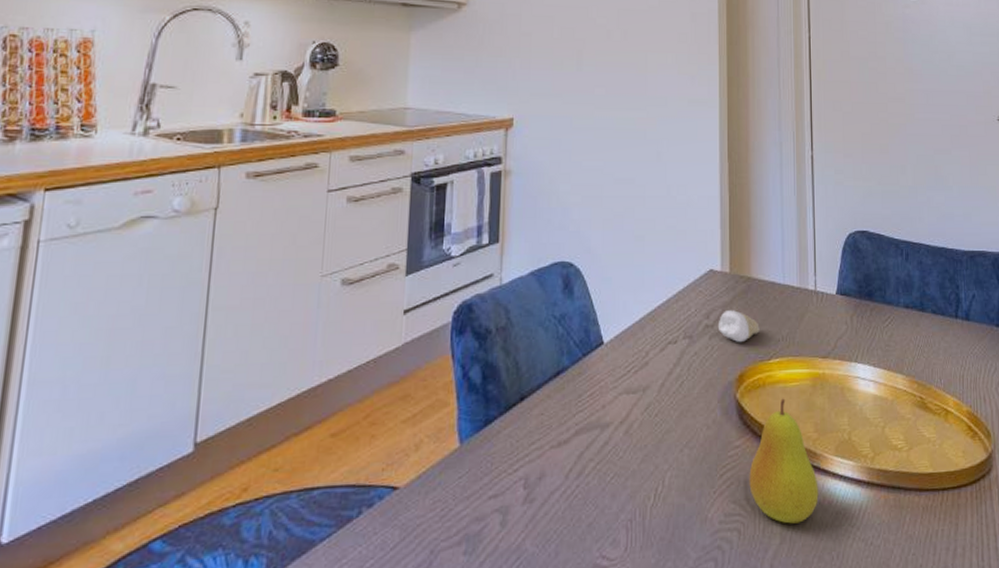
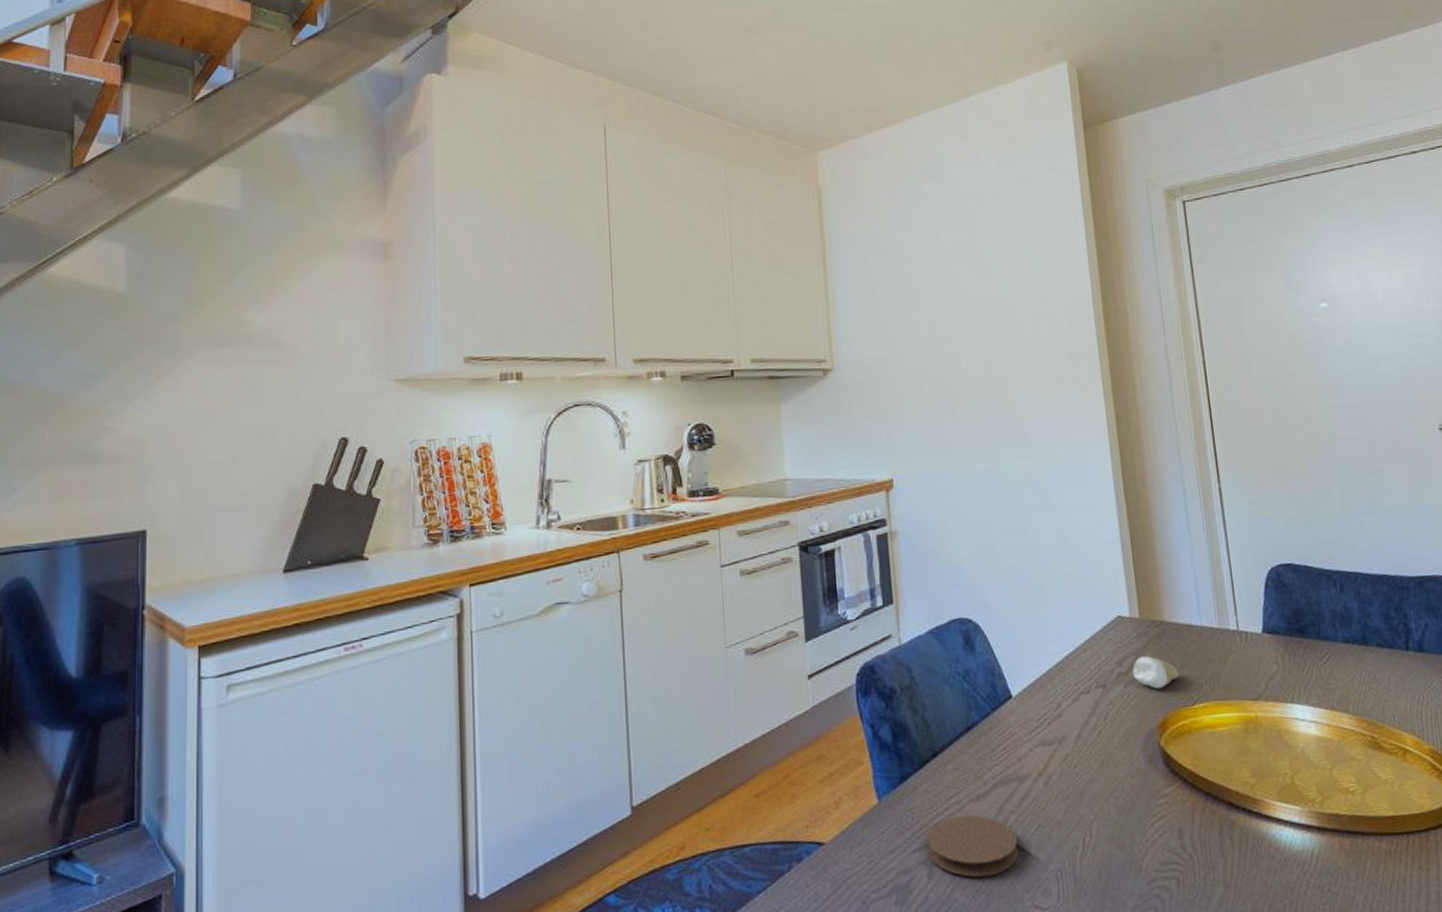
coaster: none [503,462,592,527] -> present [926,815,1018,878]
fruit: present [749,398,819,524] -> none [1182,744,1263,872]

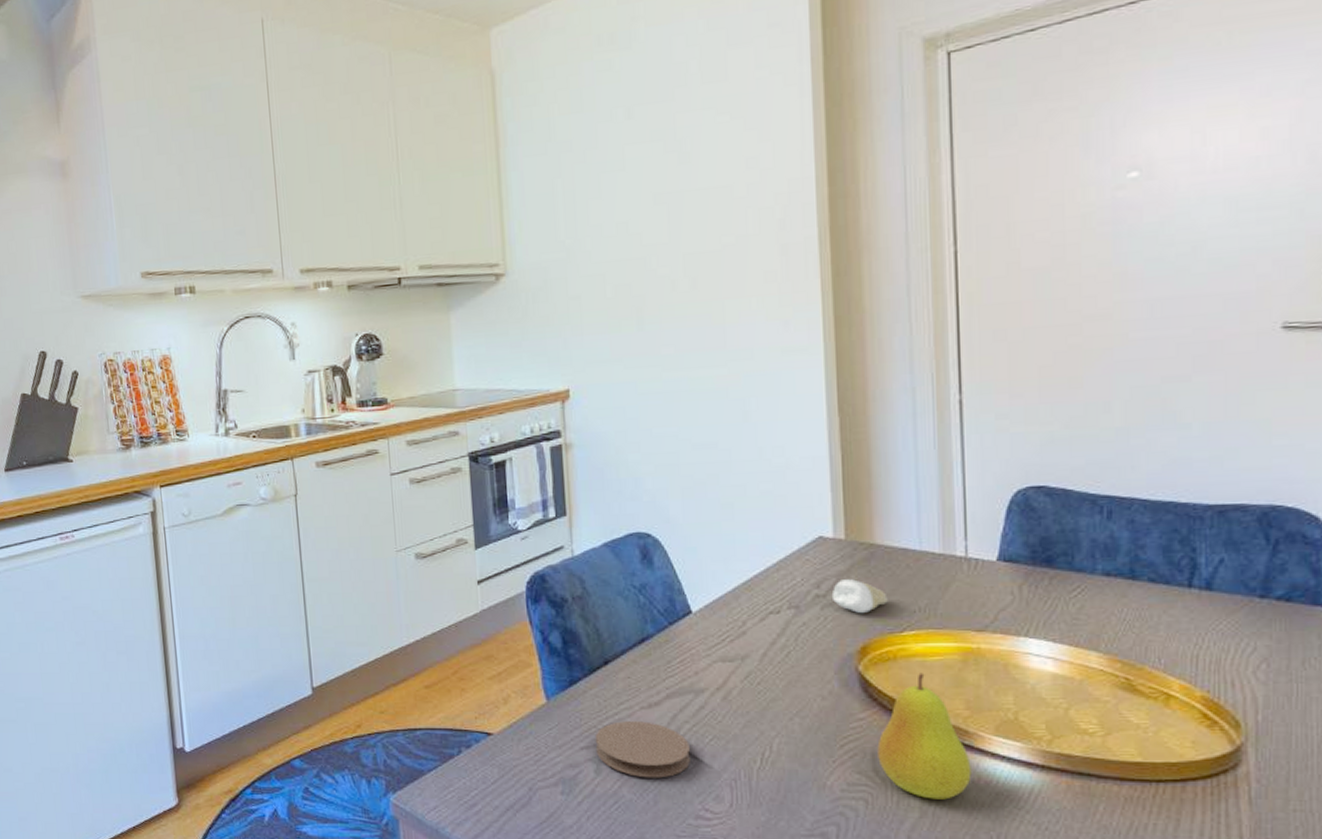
fruit: none [1182,744,1263,872] -> present [877,673,972,800]

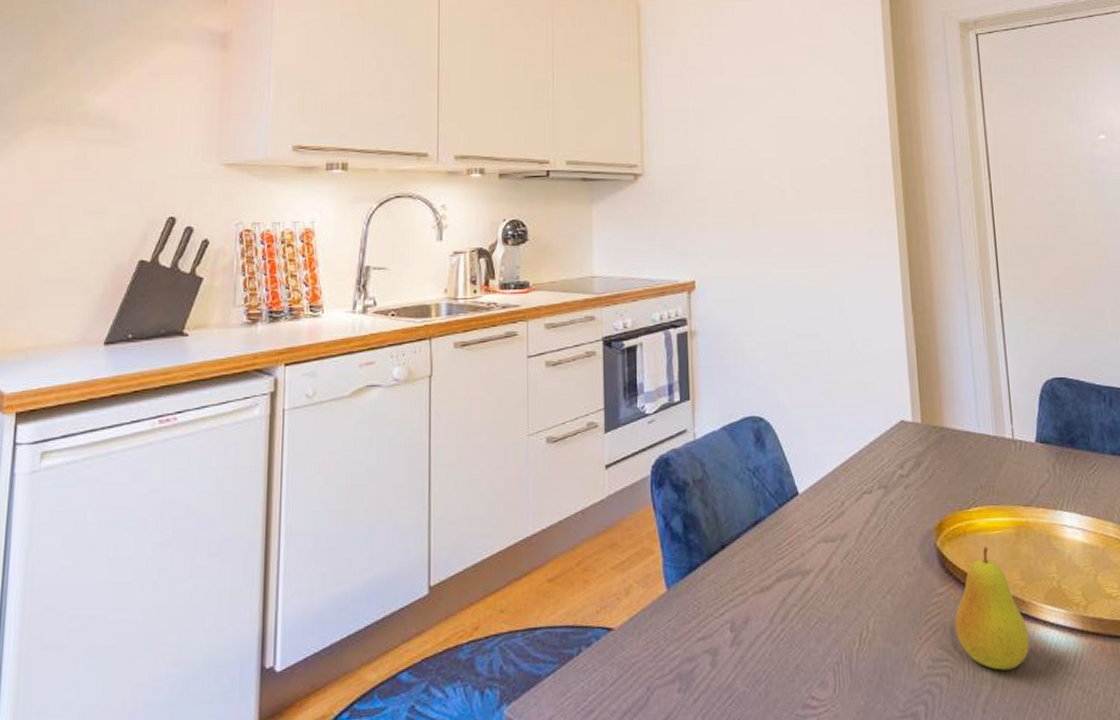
coaster: present [594,721,690,778] -> none [711,607,798,668]
tooth: present [831,579,888,613] -> none [912,460,957,491]

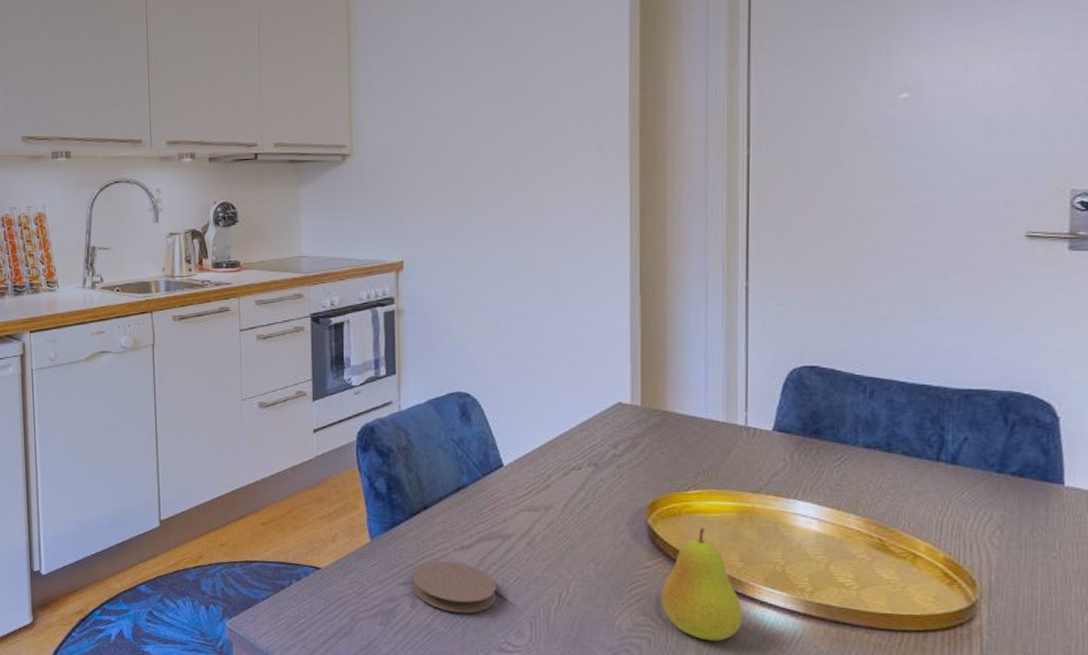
coaster: none [711,607,798,668] -> present [412,561,496,614]

